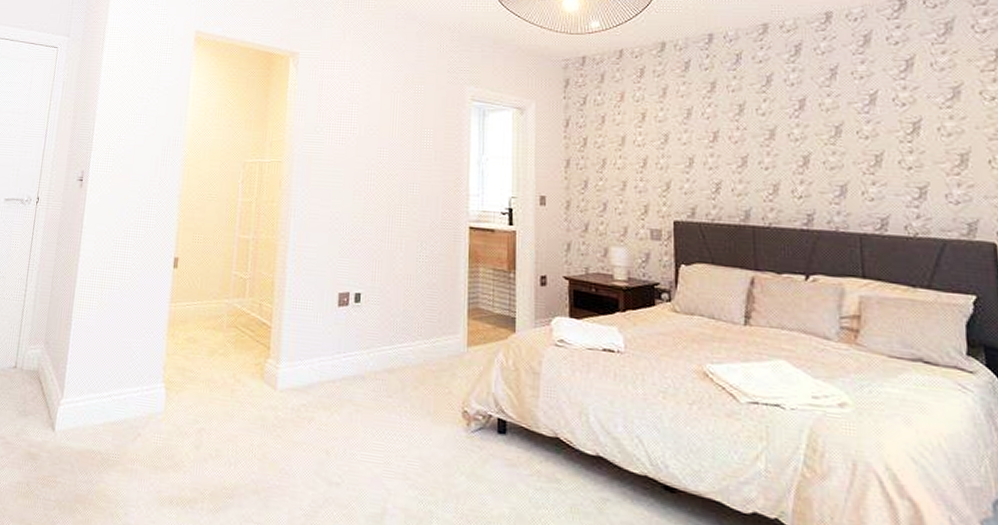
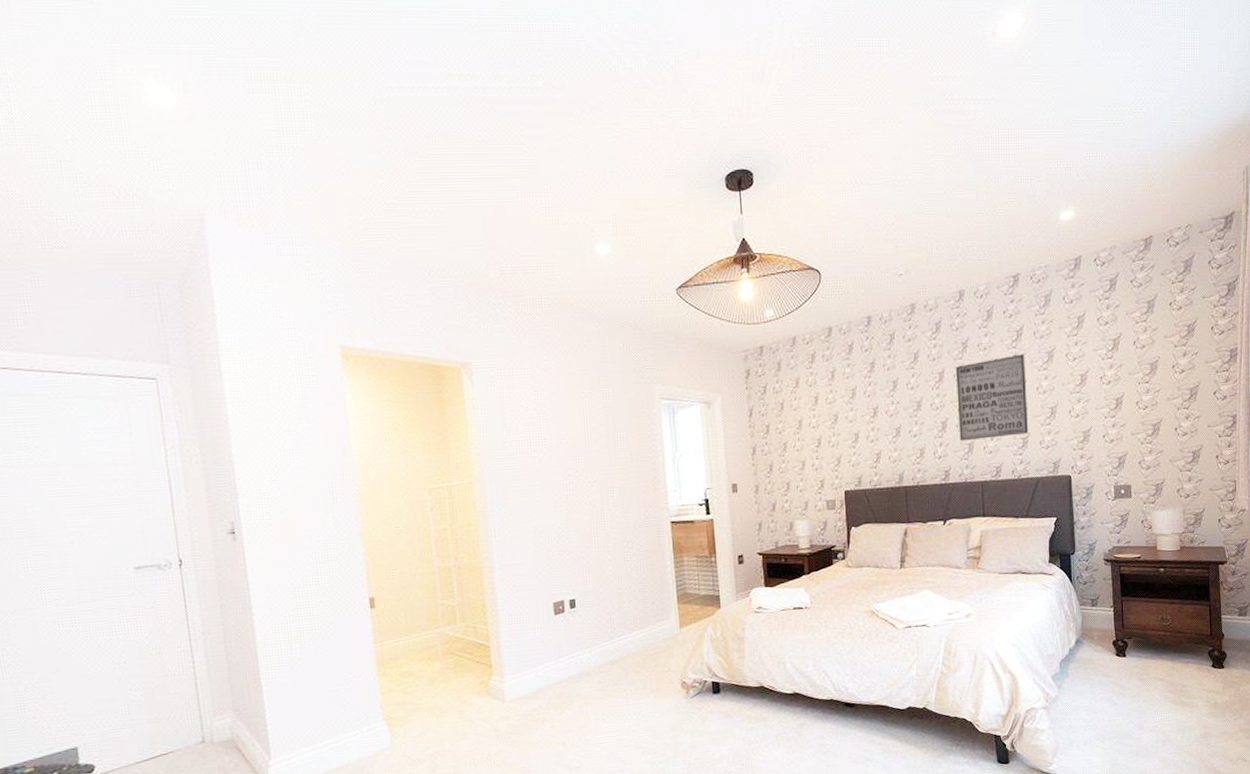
wall art: none [822,87,928,183] -> present [956,354,1029,442]

